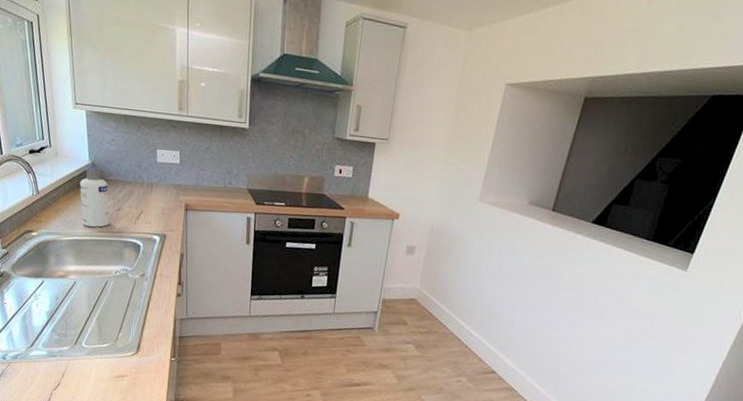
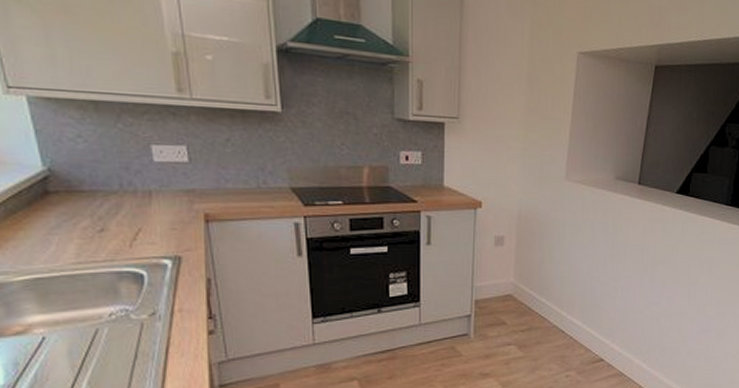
screw cap bottle: present [79,166,110,228] -> none [30,174,90,258]

